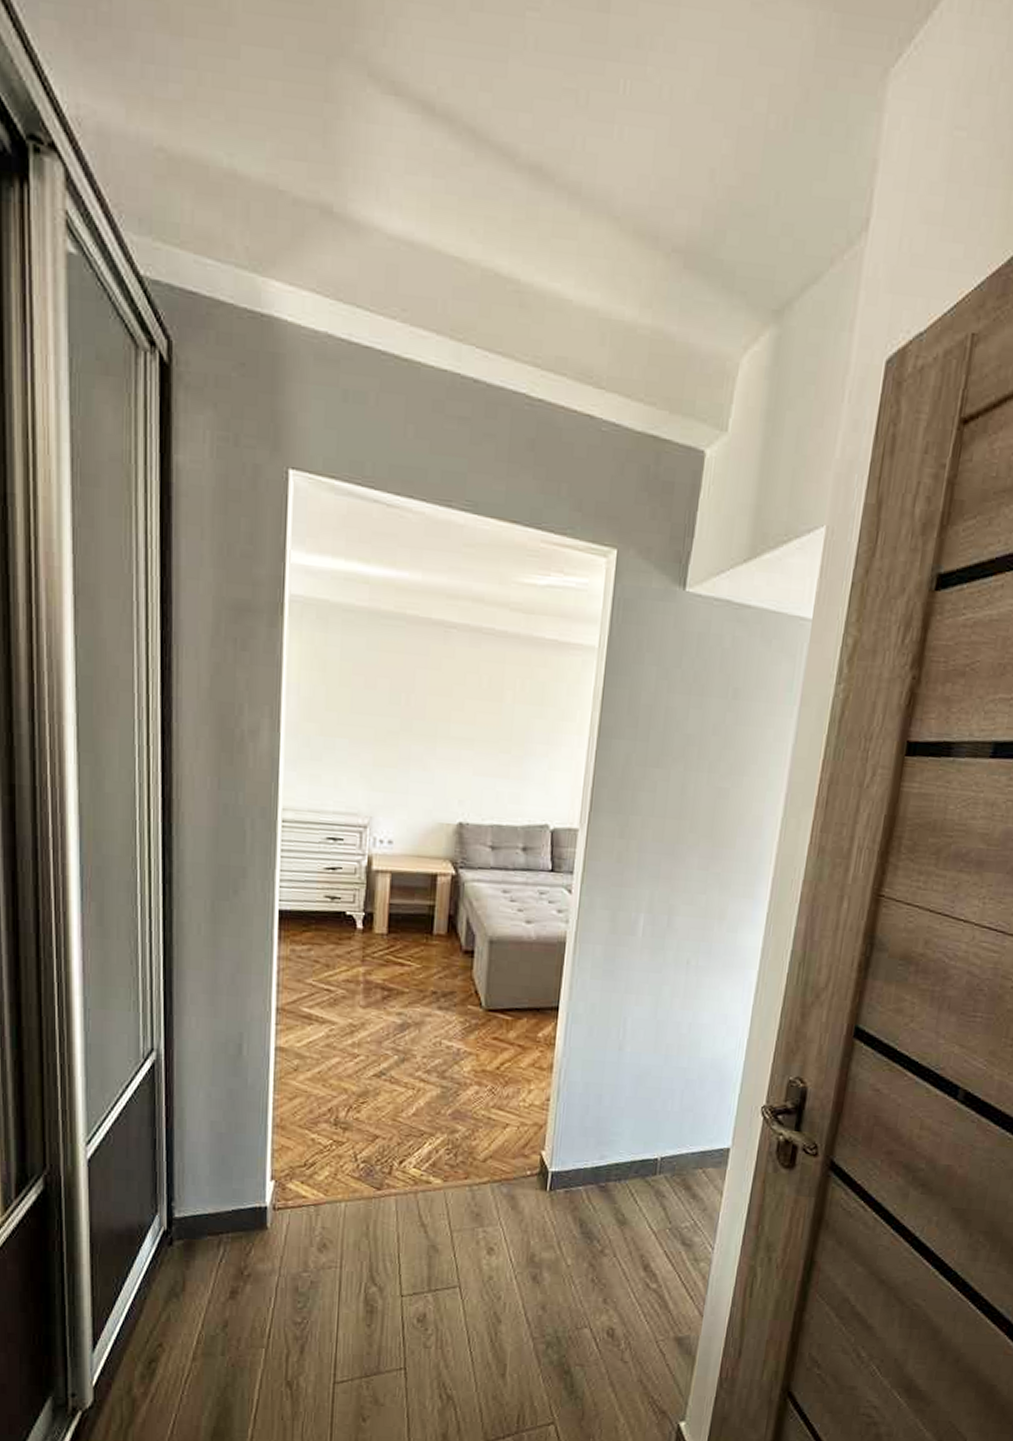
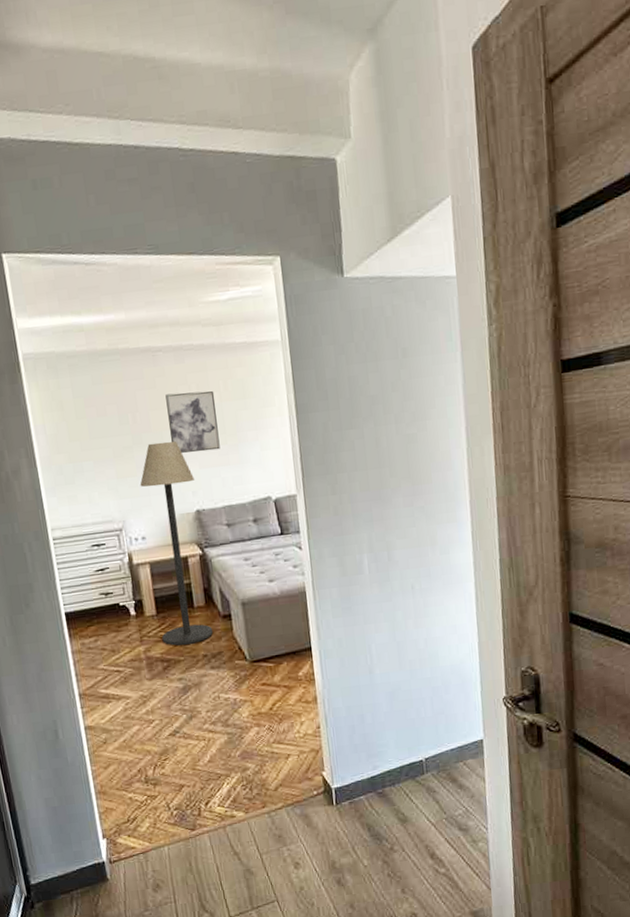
floor lamp: none [388,733,464,976] -> present [140,441,213,646]
wall art: none [445,680,508,758] -> present [165,391,220,453]

